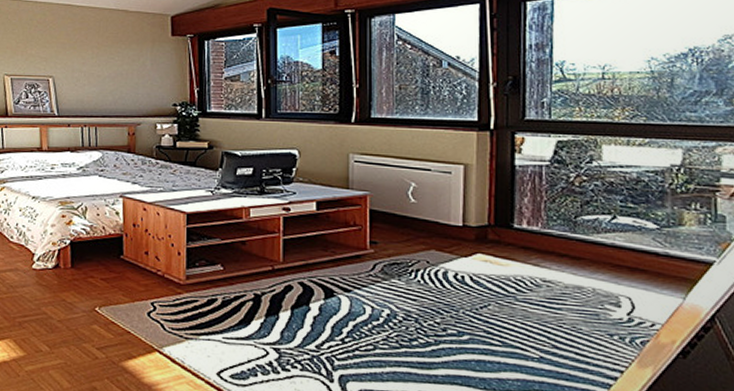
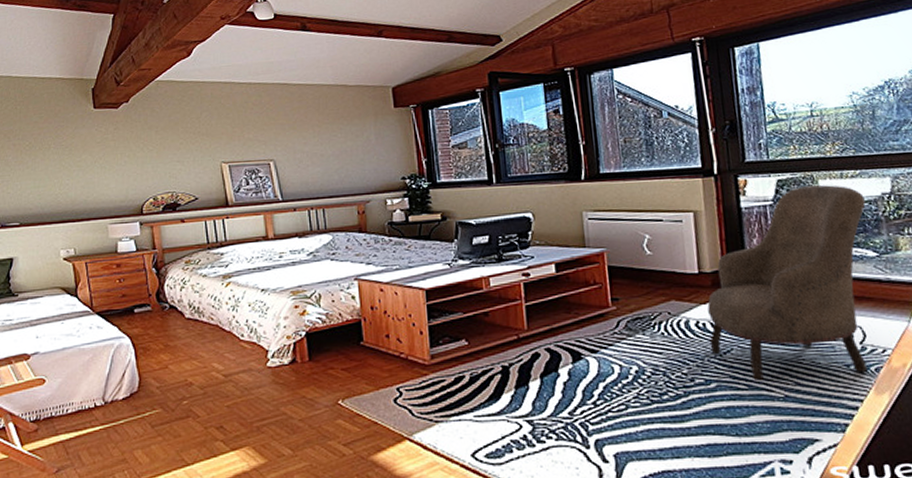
armchair: none [466,150,651,344] -> present [707,185,867,380]

